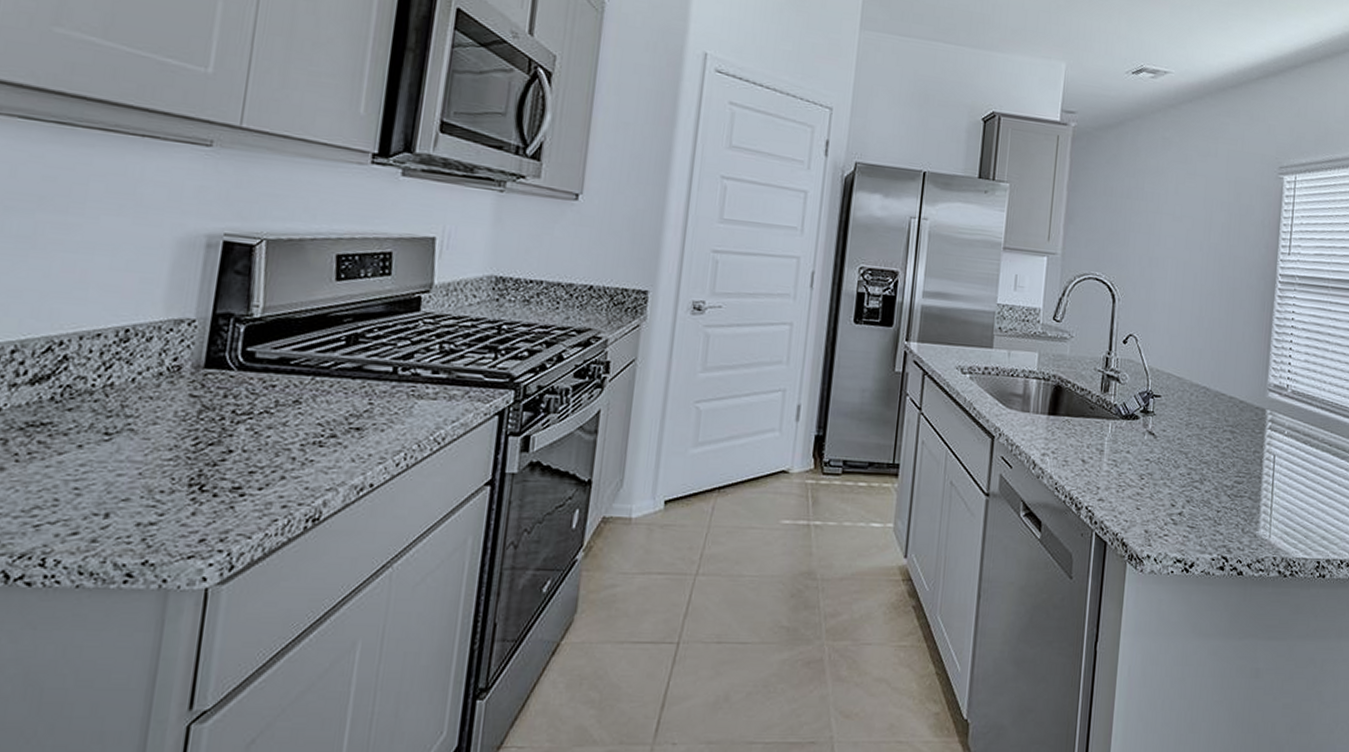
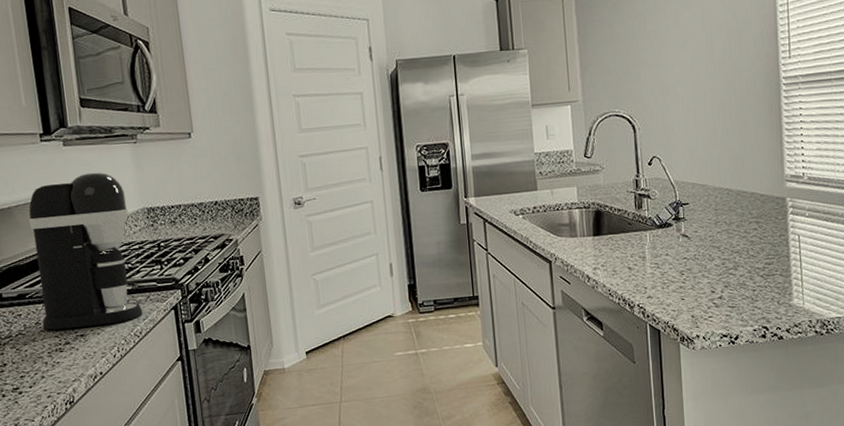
coffee maker: none [303,216,471,421] -> present [29,172,143,330]

